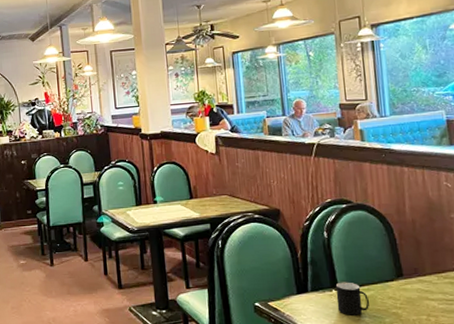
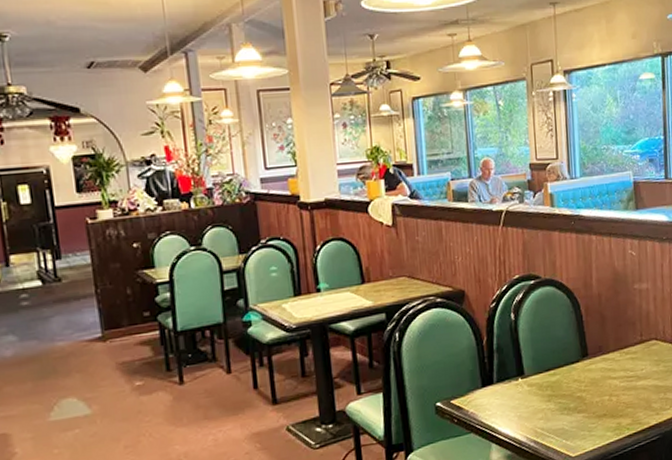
cup: present [335,282,369,315] -> none [521,368,555,405]

